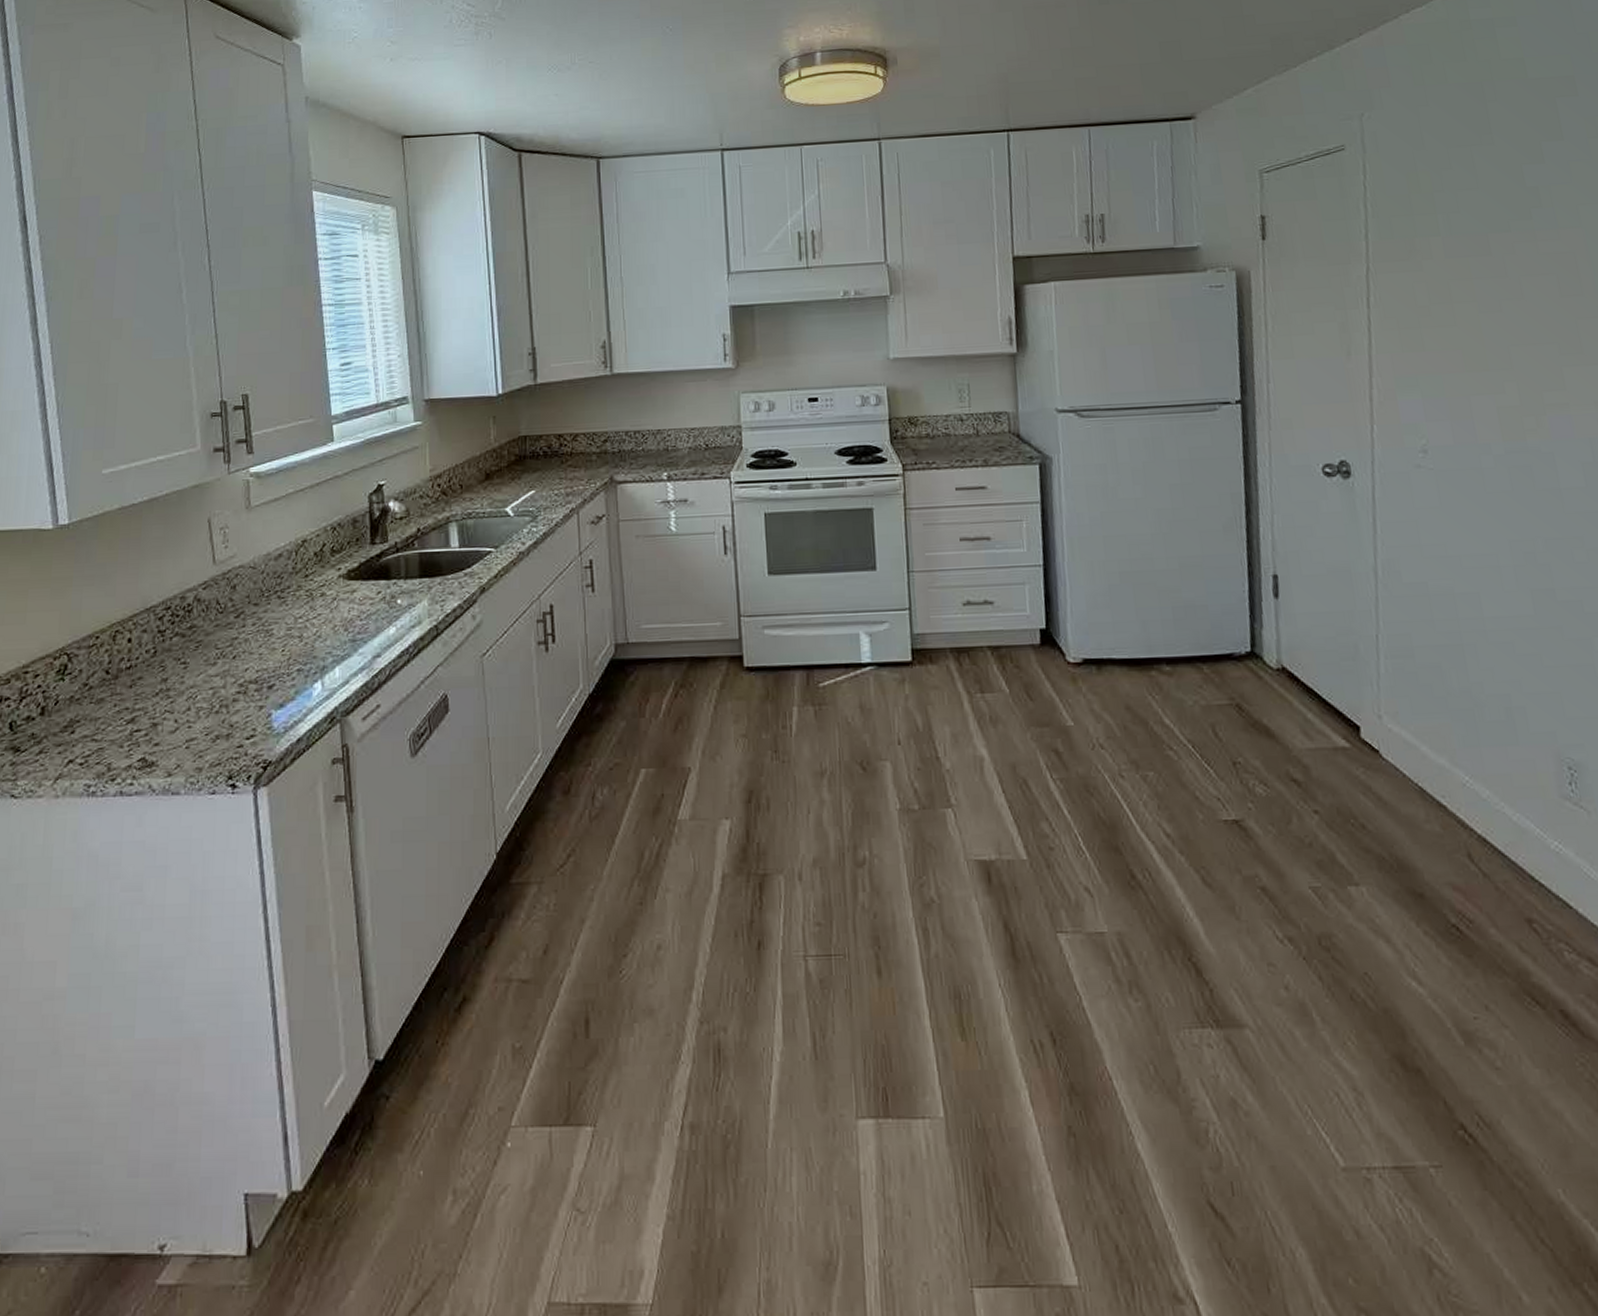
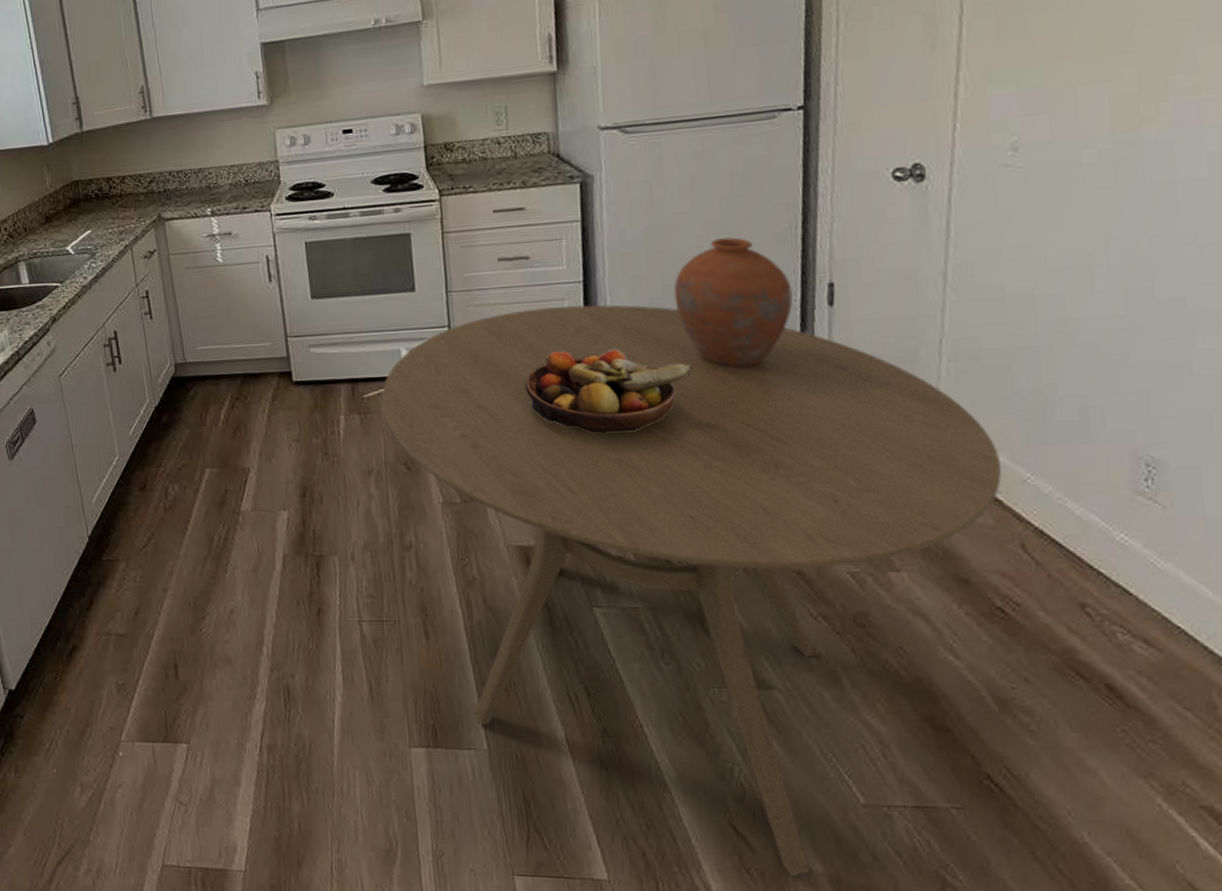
dining table: none [838,589,1444,1267] -> present [381,304,1002,877]
fruit bowl: none [985,638,1150,731] -> present [523,350,692,434]
vase: none [1130,525,1242,661] -> present [673,237,793,368]

